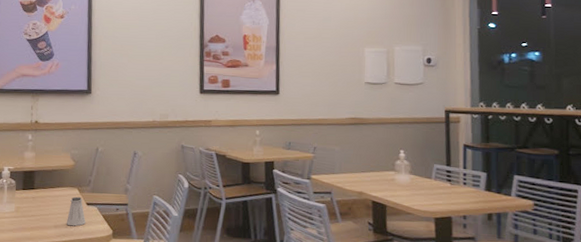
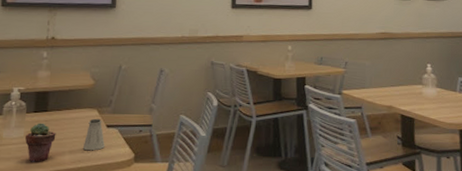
potted succulent: none [16,199,43,235] -> present [25,123,56,162]

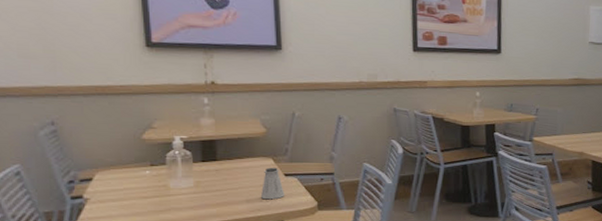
potted succulent: present [25,123,56,162] -> none [196,172,230,212]

